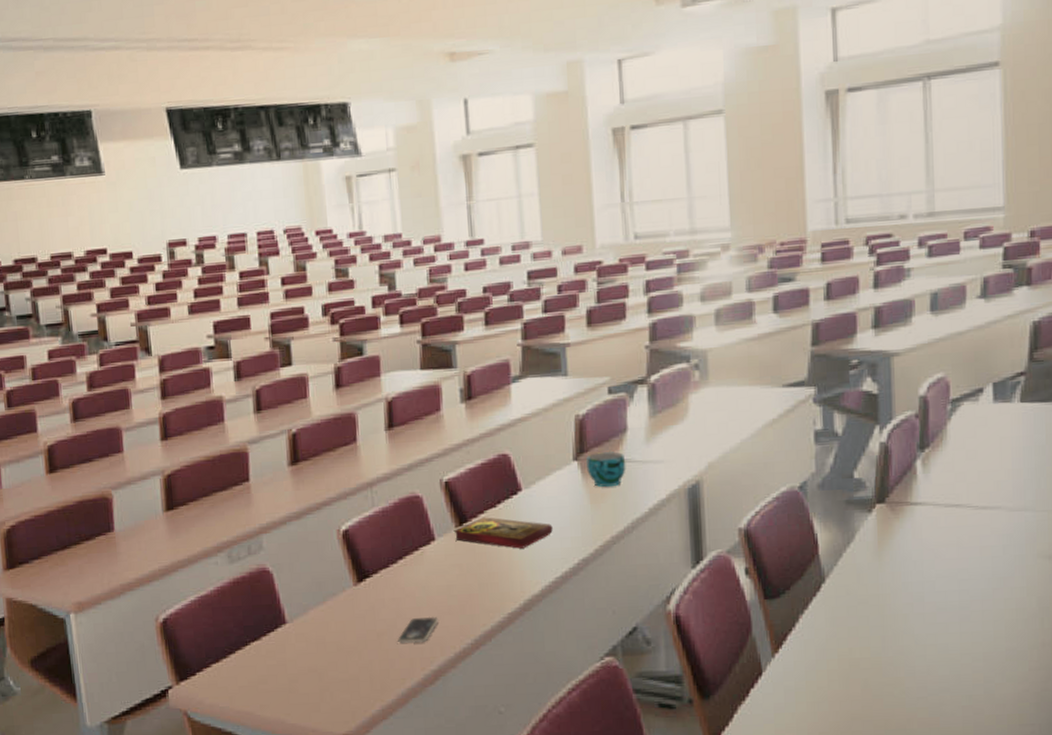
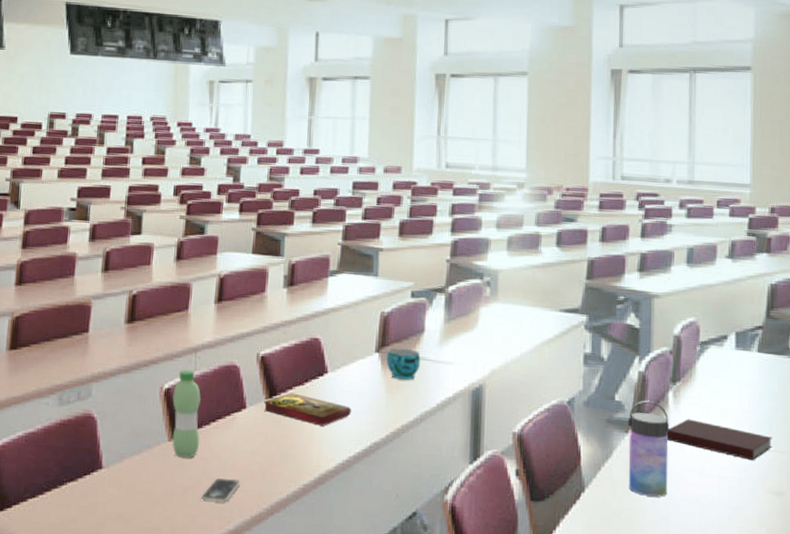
water bottle: none [352,507,389,602] -> present [172,369,201,458]
water bottle: none [870,473,921,578] -> present [628,400,670,497]
notebook: none [916,487,1041,525] -> present [666,419,773,461]

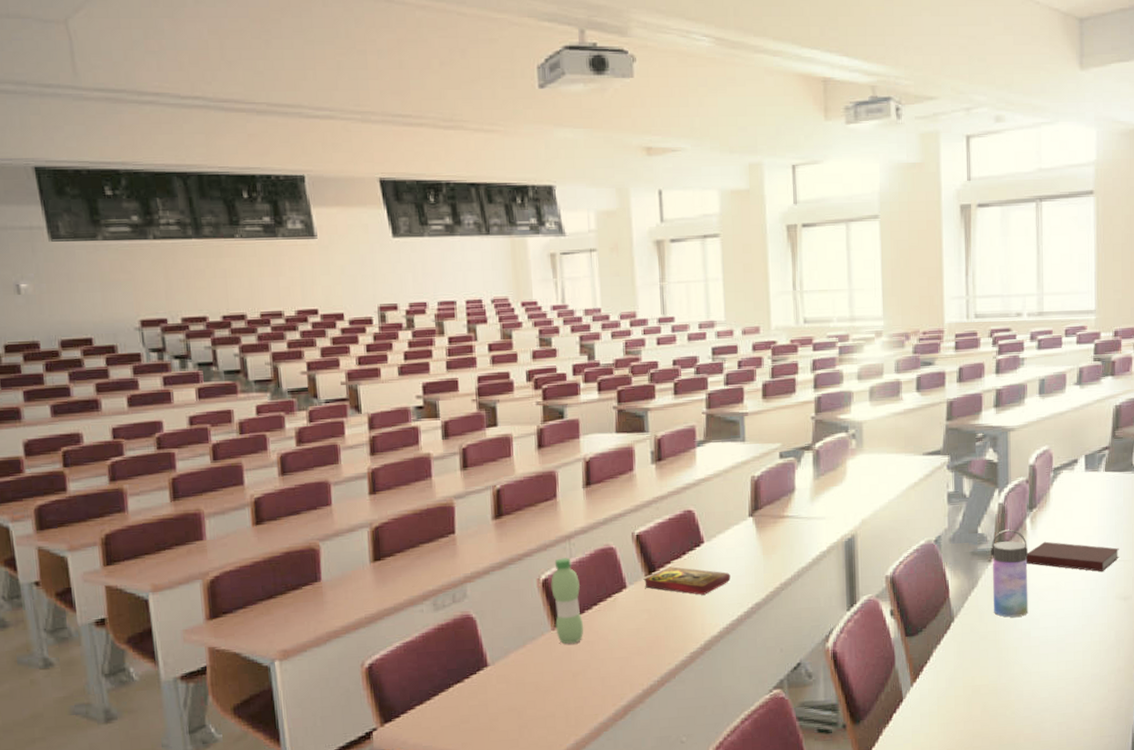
smartphone: present [201,478,240,502] -> none [591,657,628,682]
cup: present [386,347,421,380] -> none [760,508,794,541]

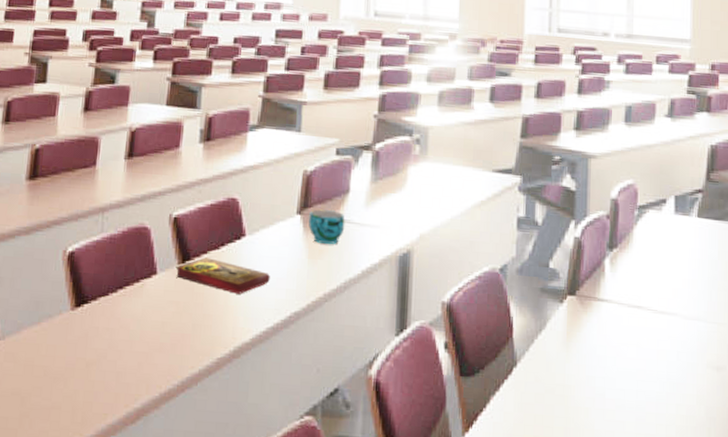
water bottle: present [551,558,584,645] -> none [75,231,108,329]
cup: none [760,508,794,541] -> present [308,208,345,245]
water bottle: present [991,529,1029,617] -> none [563,267,606,372]
notebook: present [1025,541,1119,572] -> none [602,288,712,333]

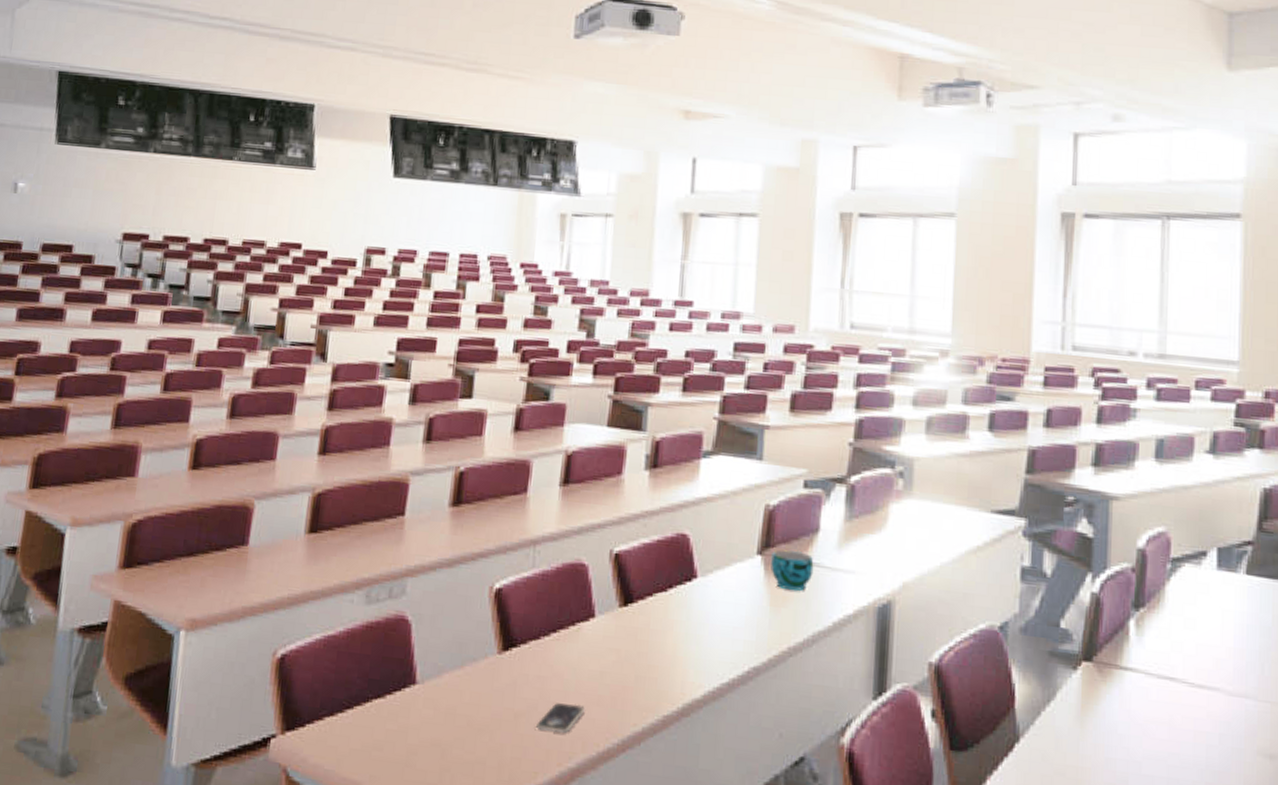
smartphone: none [106,351,149,378] -> present [536,703,585,733]
book: present [176,257,270,294] -> none [616,600,725,644]

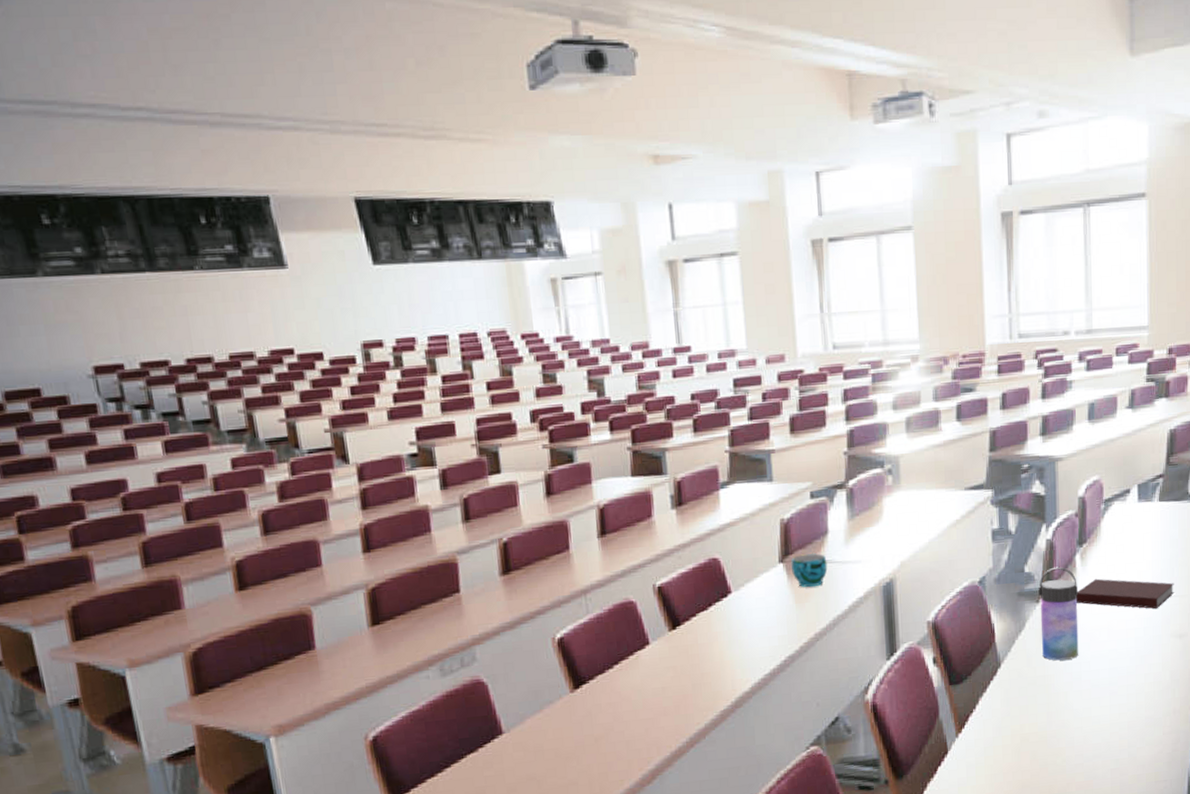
smartphone: present [536,703,585,733] -> none [615,718,654,746]
water bottle: none [1076,628,1131,754] -> present [1038,566,1079,661]
notebook: none [1126,655,1264,713] -> present [1075,578,1174,609]

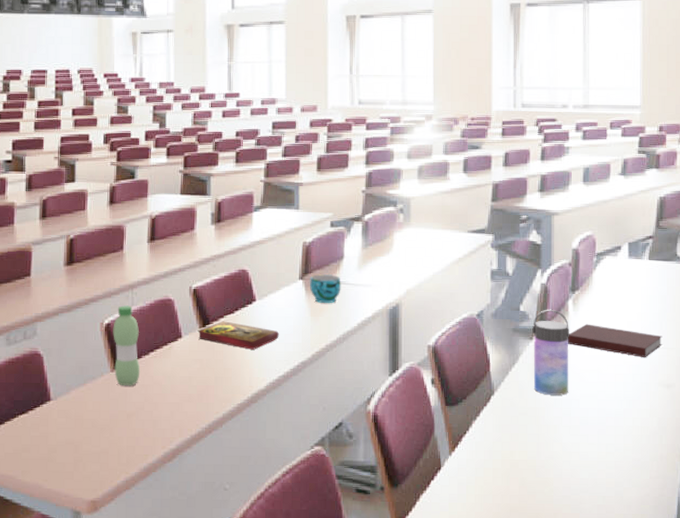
water bottle: none [567,614,605,707] -> present [113,305,141,386]
book: none [667,619,761,649] -> present [197,321,279,350]

